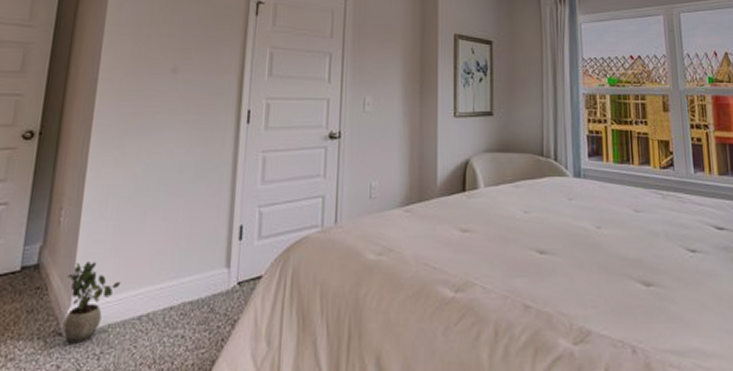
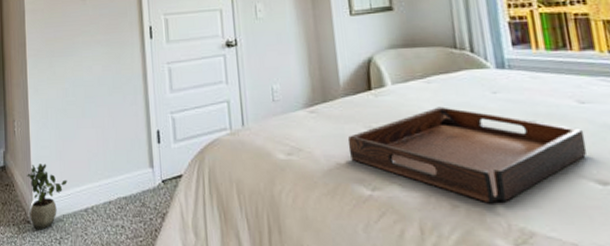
serving tray: none [438,210,638,305] -> present [347,106,588,204]

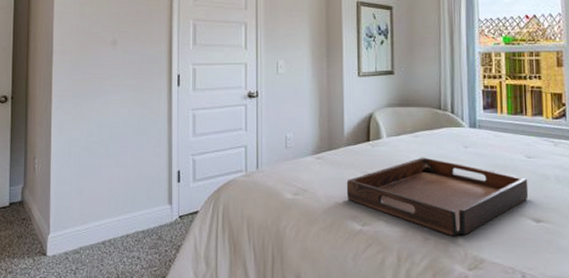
potted plant: present [27,164,67,230] -> none [45,199,87,262]

